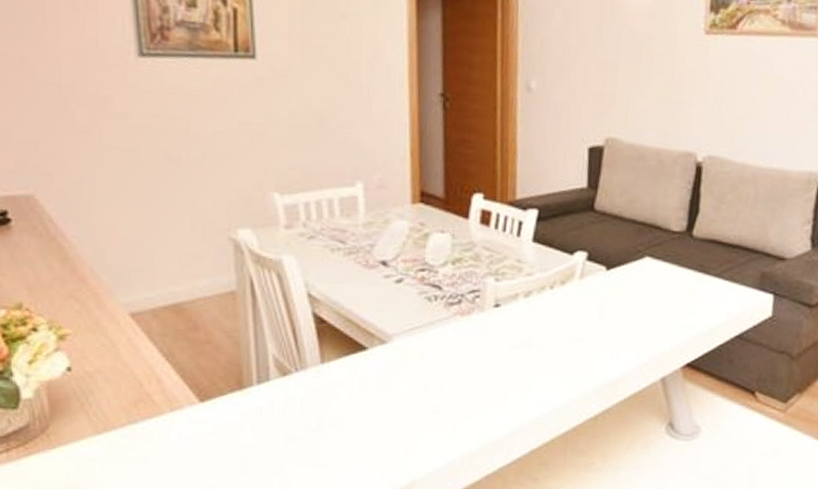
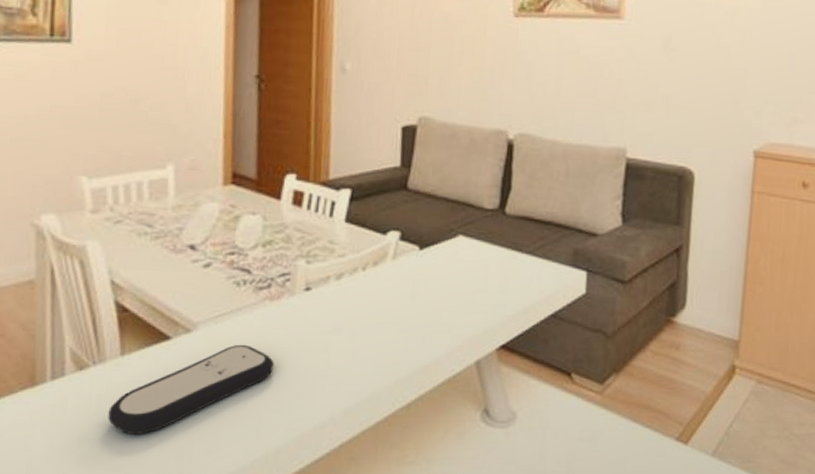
remote control: none [312,356,466,437] -> present [108,344,274,436]

